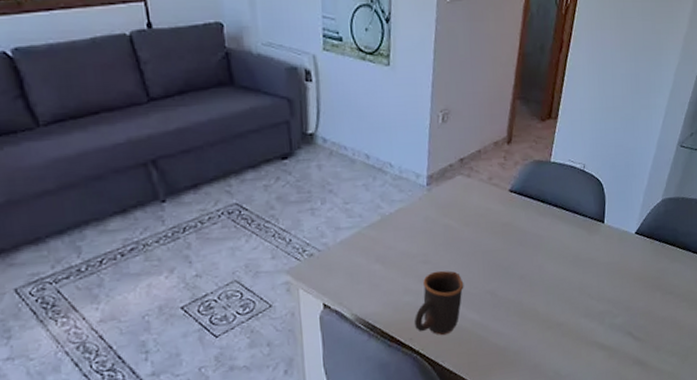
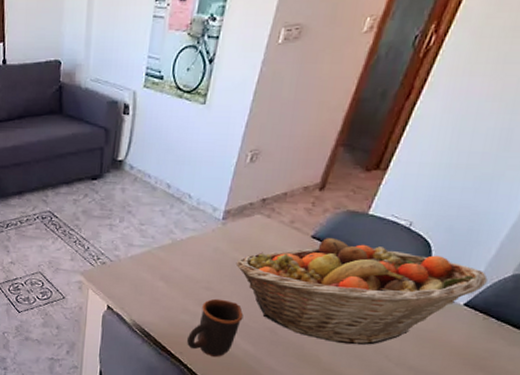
fruit basket: none [447,189,647,292] -> present [235,238,488,345]

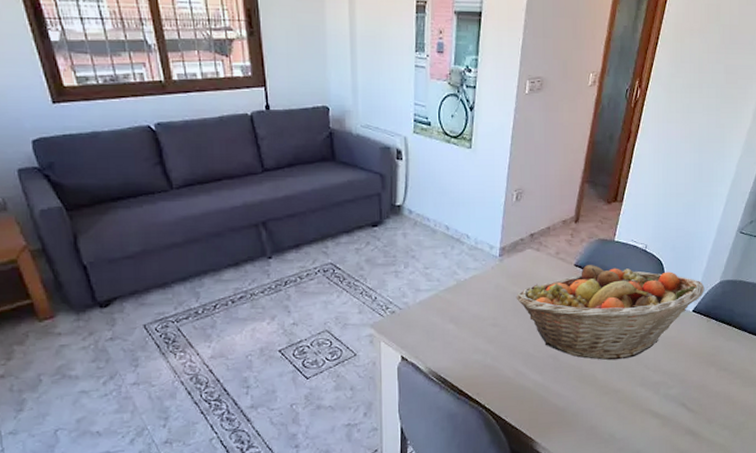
mug: present [186,298,244,357] -> none [481,333,529,392]

